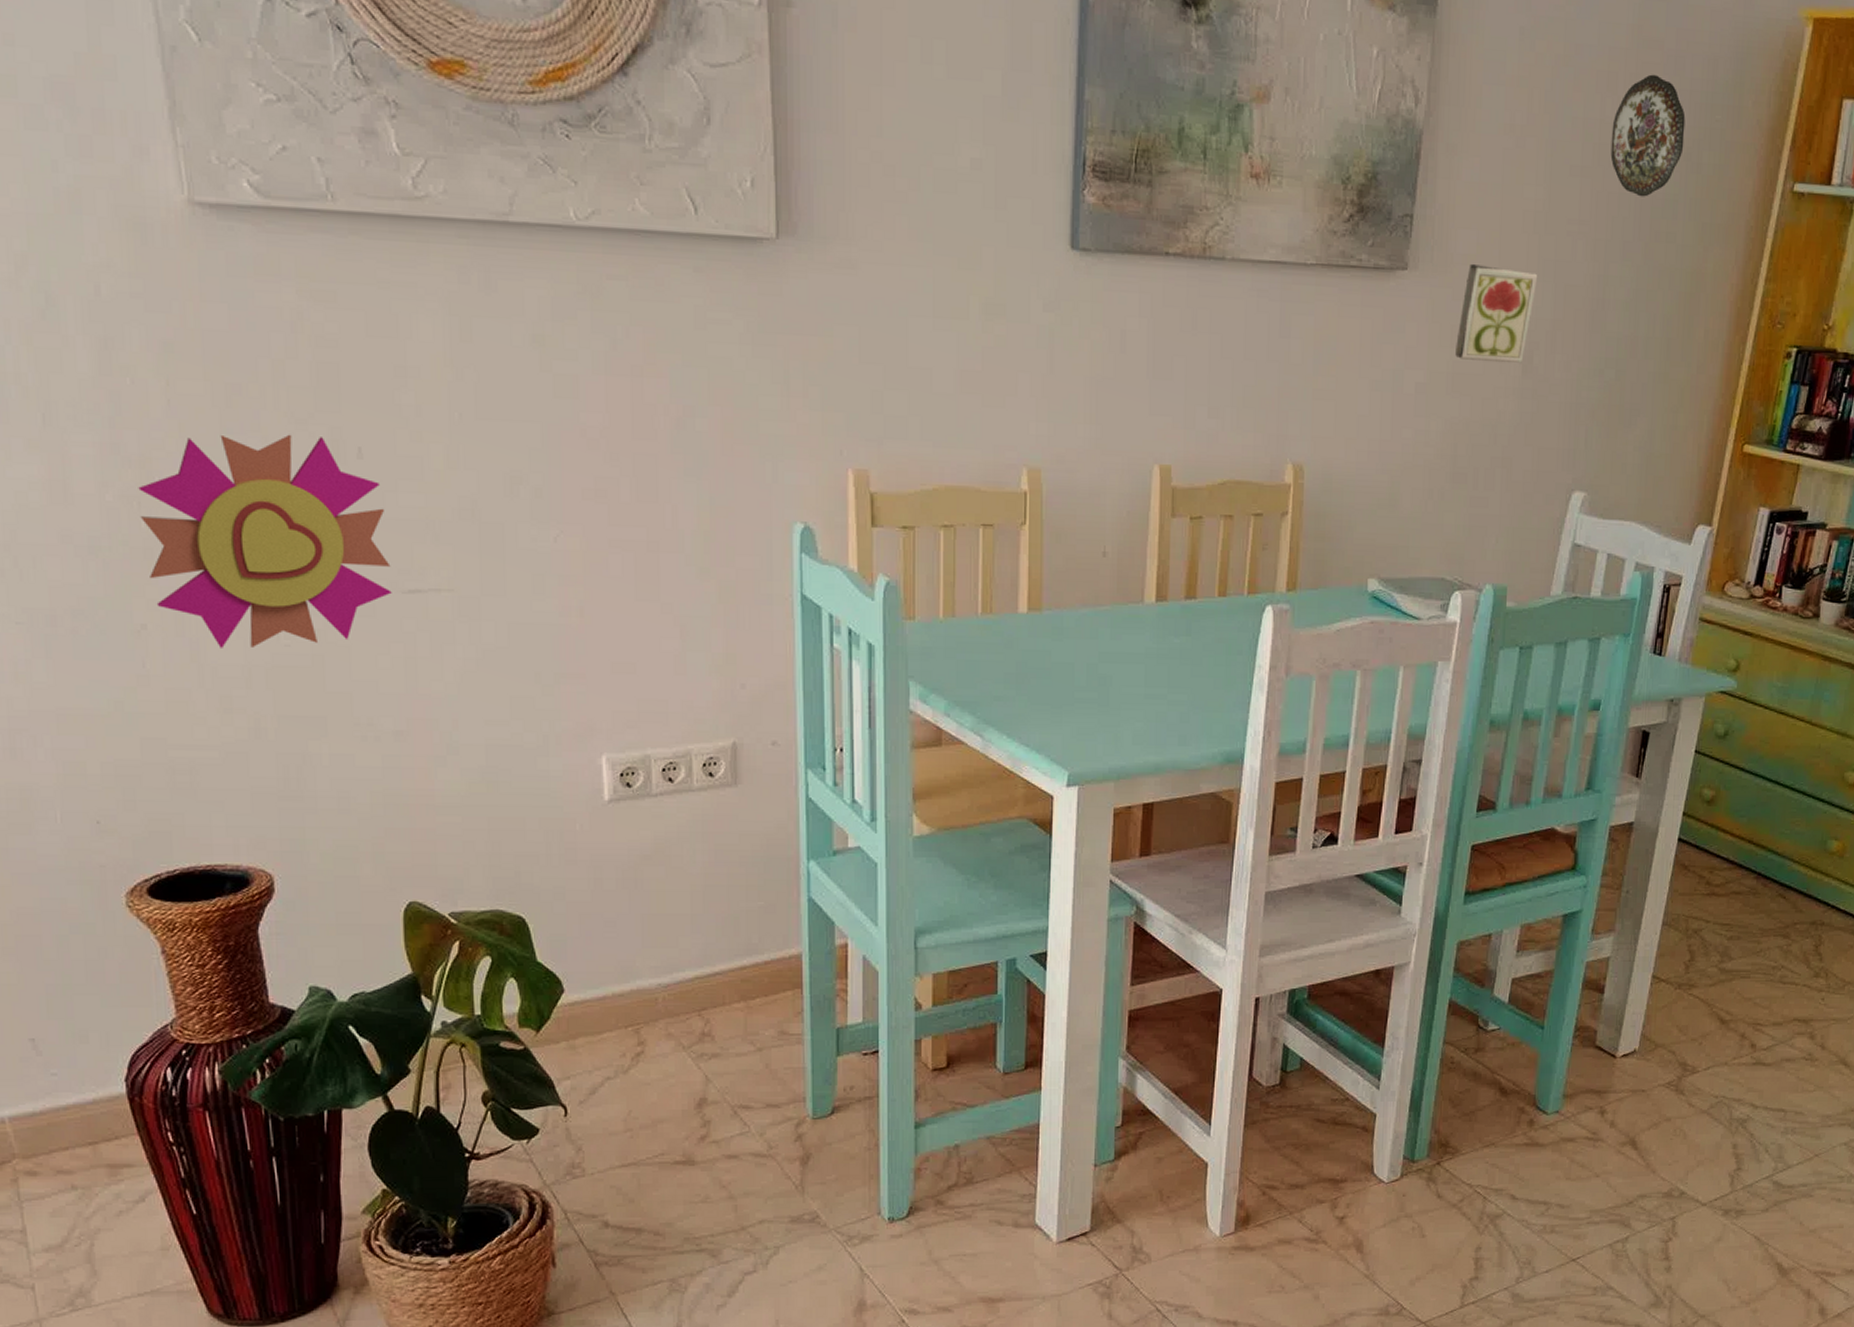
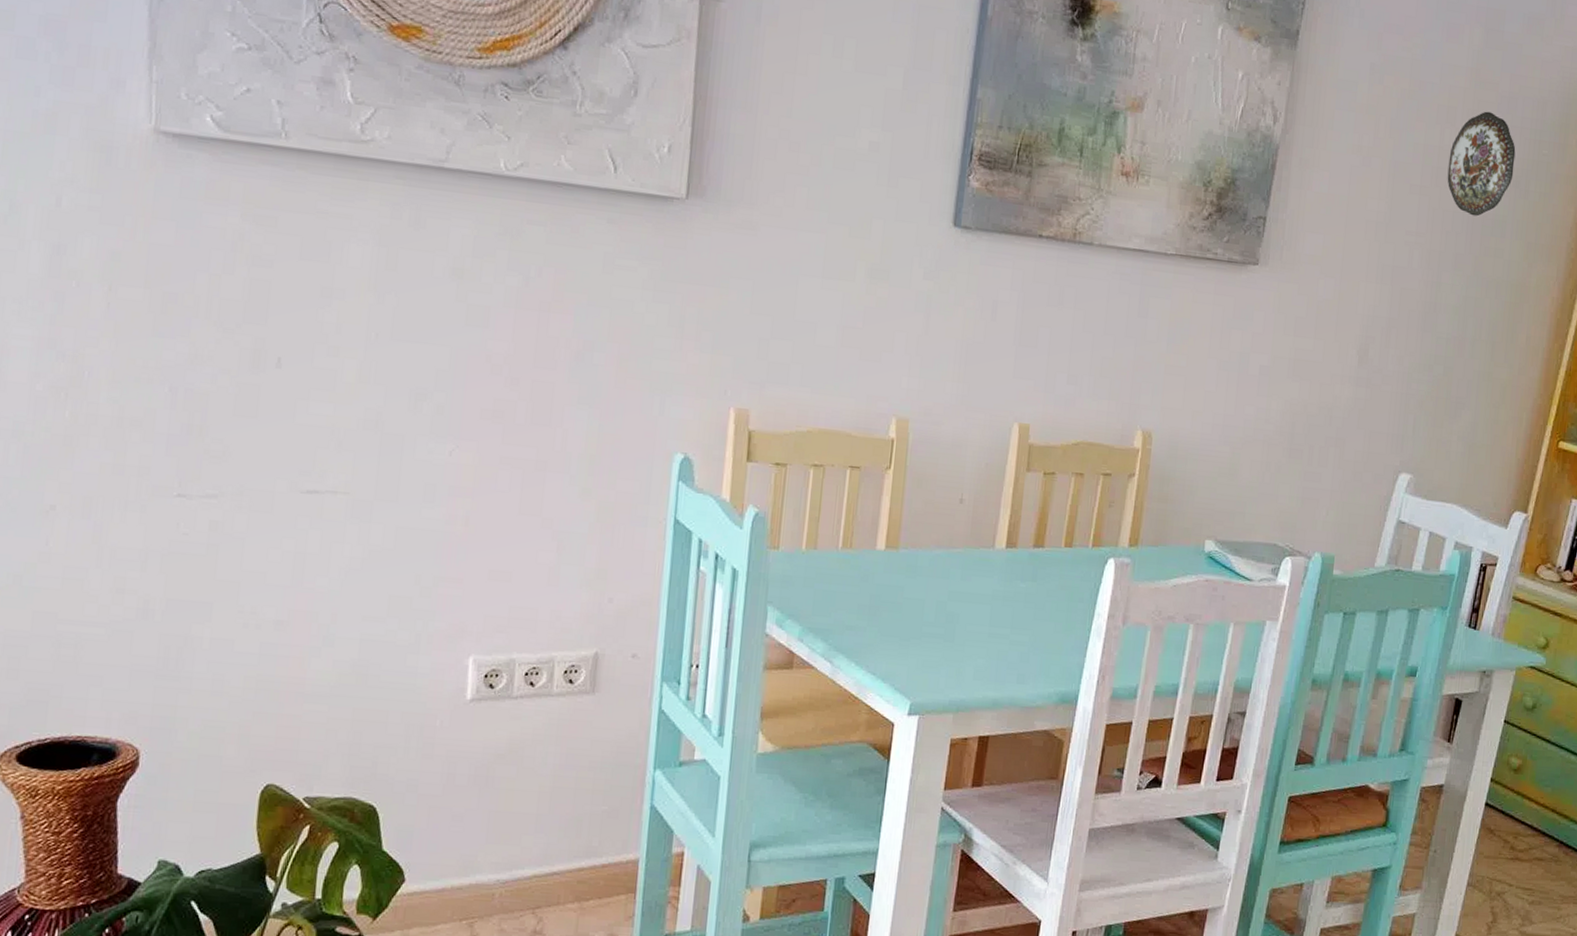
wall ornament: present [138,434,392,648] -> none [65,338,294,534]
decorative tile: present [1455,264,1538,364] -> none [1298,264,1377,355]

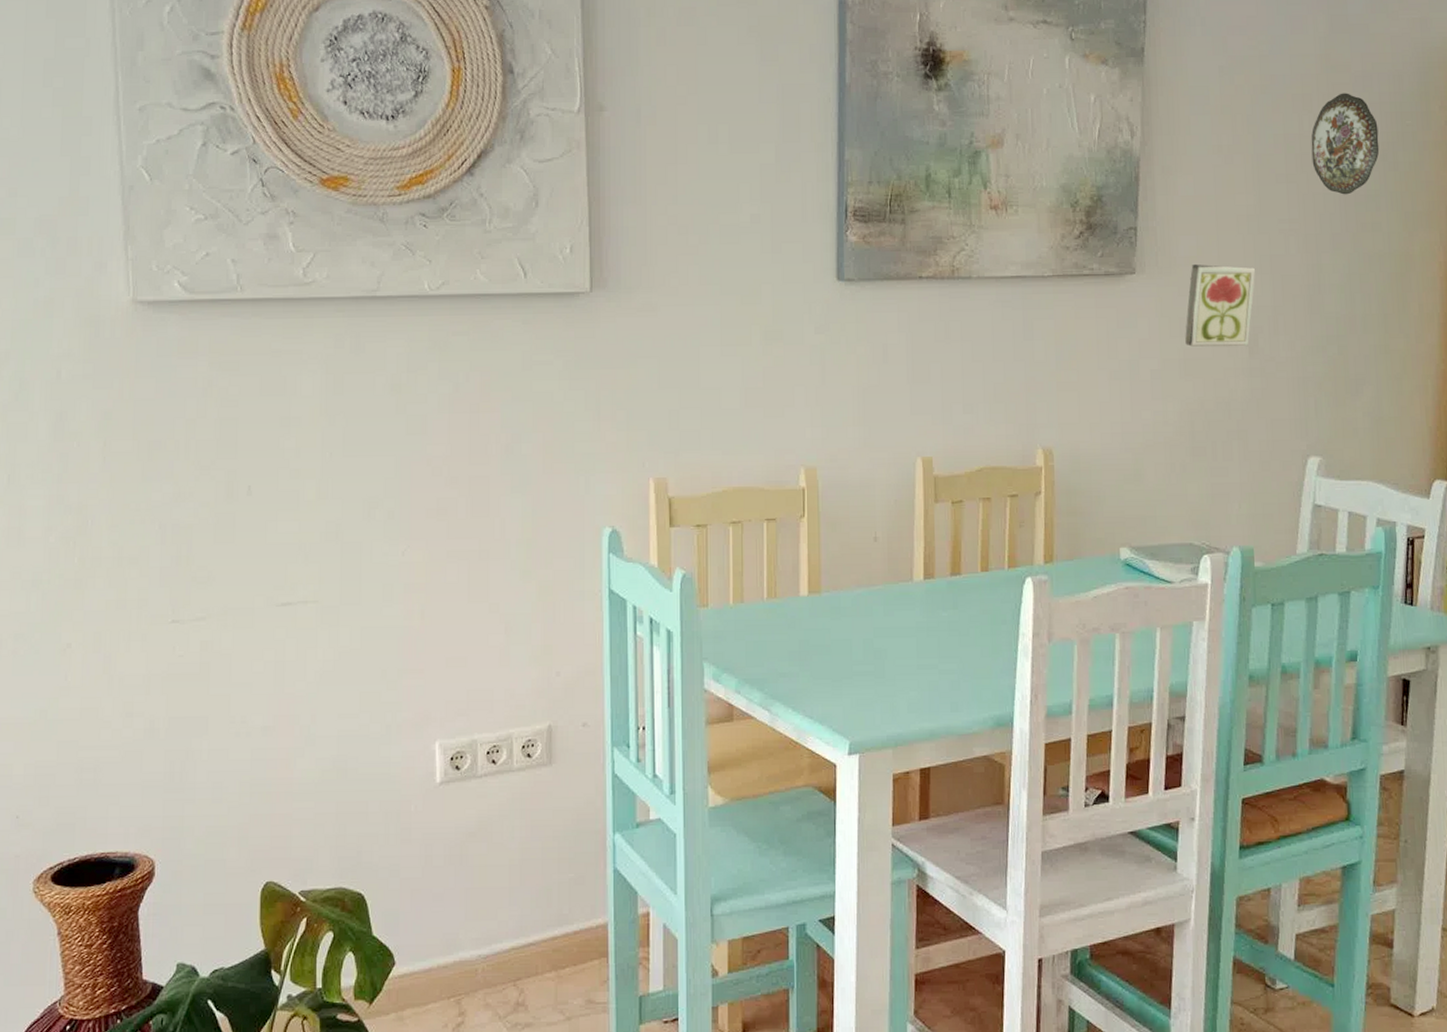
decorative tile: none [1298,264,1377,355] -> present [1185,264,1256,347]

